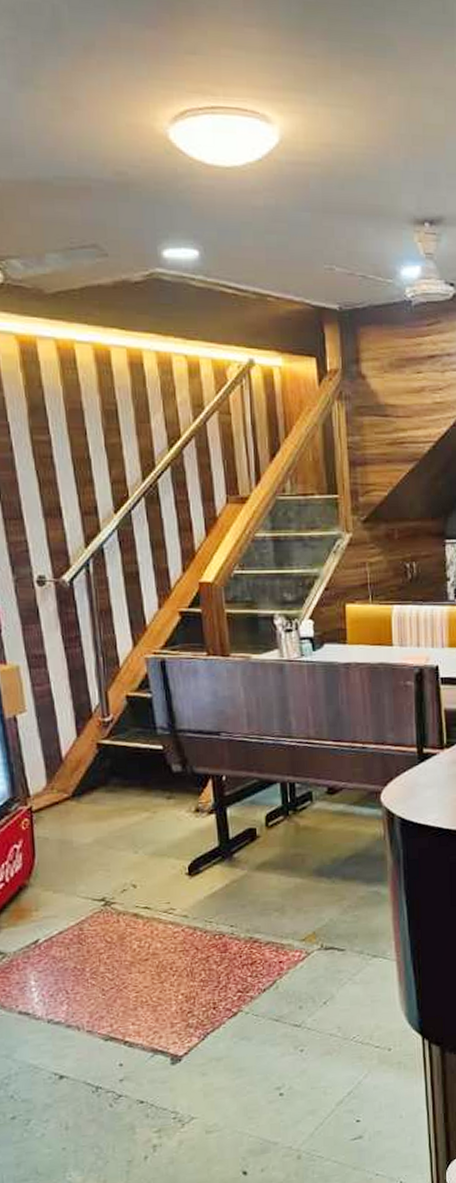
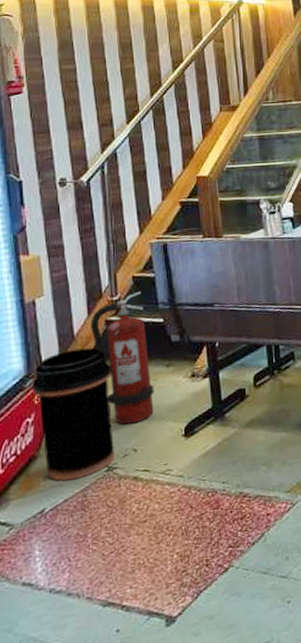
trash can: none [18,772,112,912] -> present [32,347,114,481]
fire extinguisher: none [80,713,154,858] -> present [90,291,154,425]

